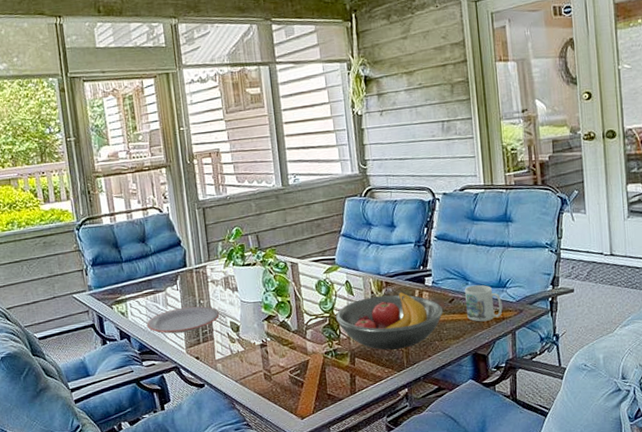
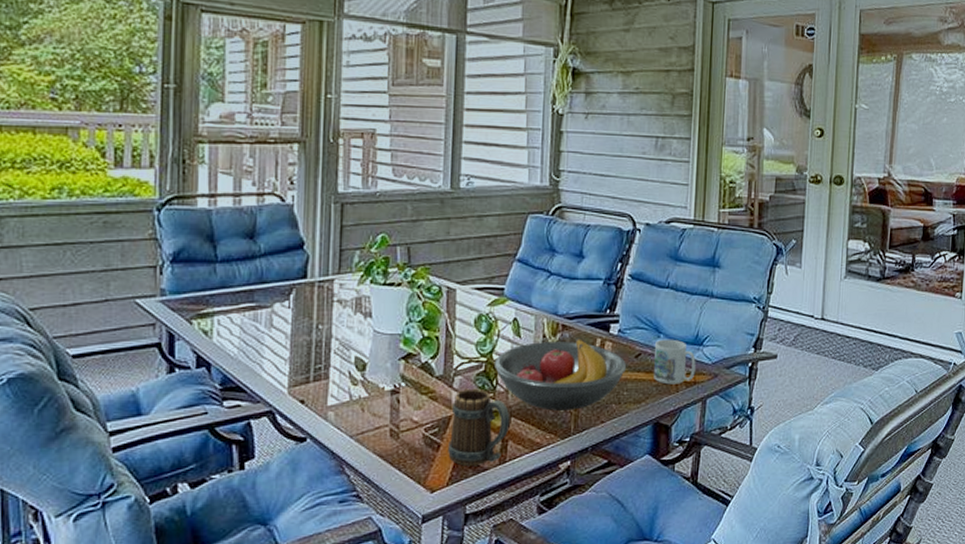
plate: present [146,306,220,334] -> none [237,331,342,366]
mug: none [308,337,355,398] -> present [448,388,510,466]

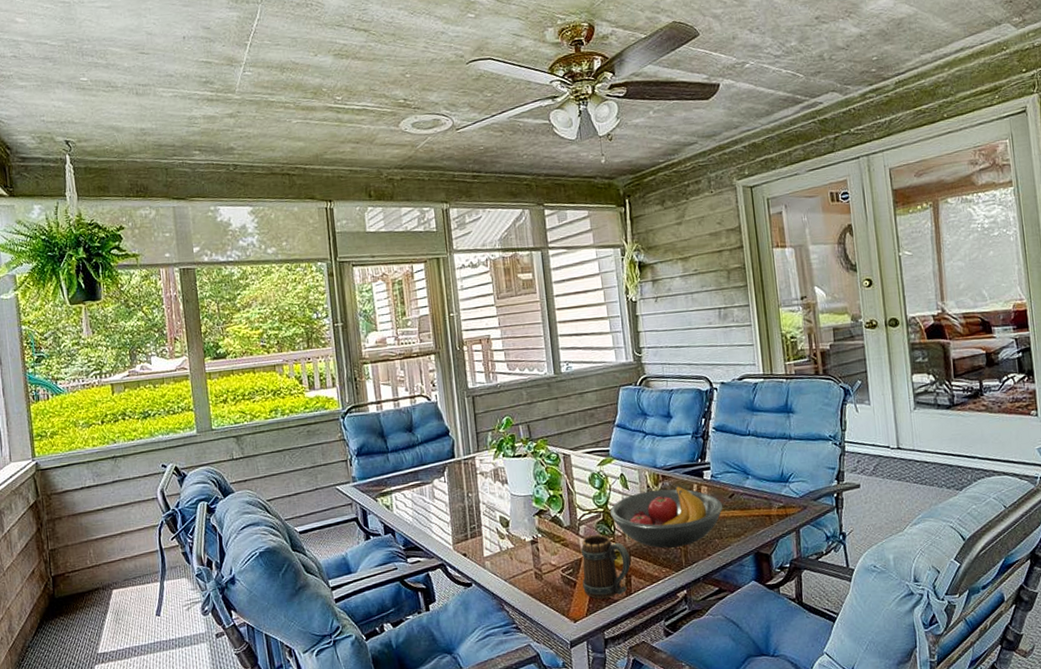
mug: present [654,339,696,385] -> none [745,479,786,519]

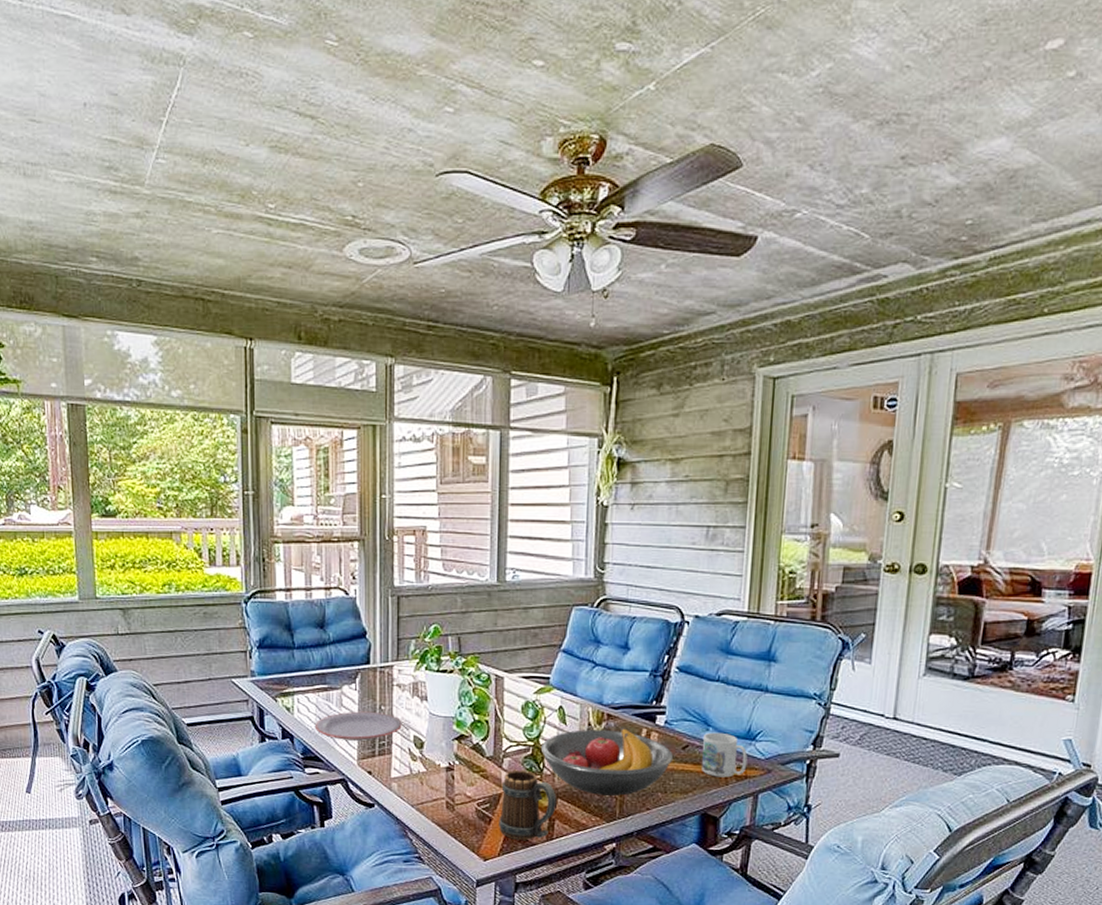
plate: none [412,499,489,529] -> present [314,711,402,741]
mug: none [745,479,786,519] -> present [702,732,748,778]

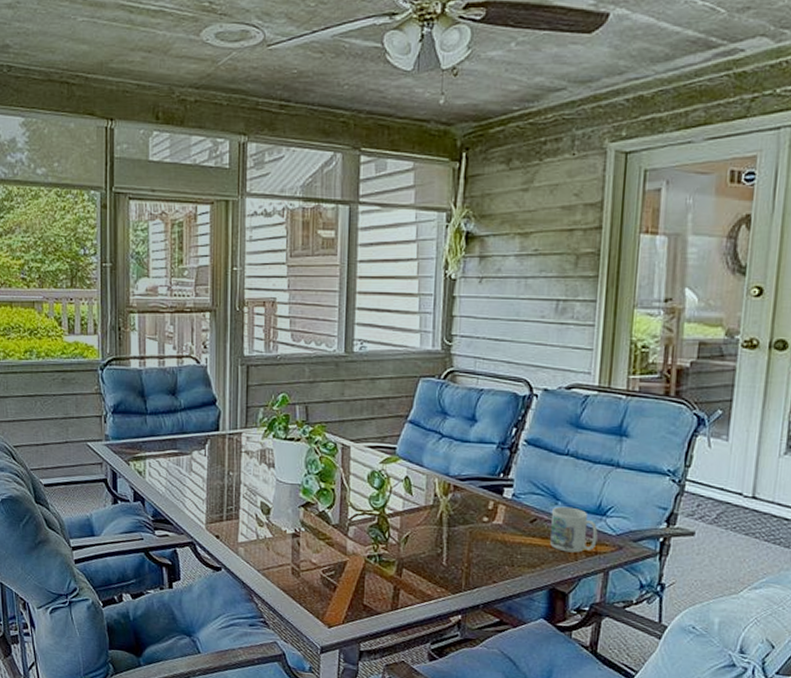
plate: present [314,711,402,741] -> none [164,476,250,505]
mug: present [499,769,557,840] -> none [343,538,402,609]
fruit bowl: present [540,727,674,796] -> none [386,498,521,568]

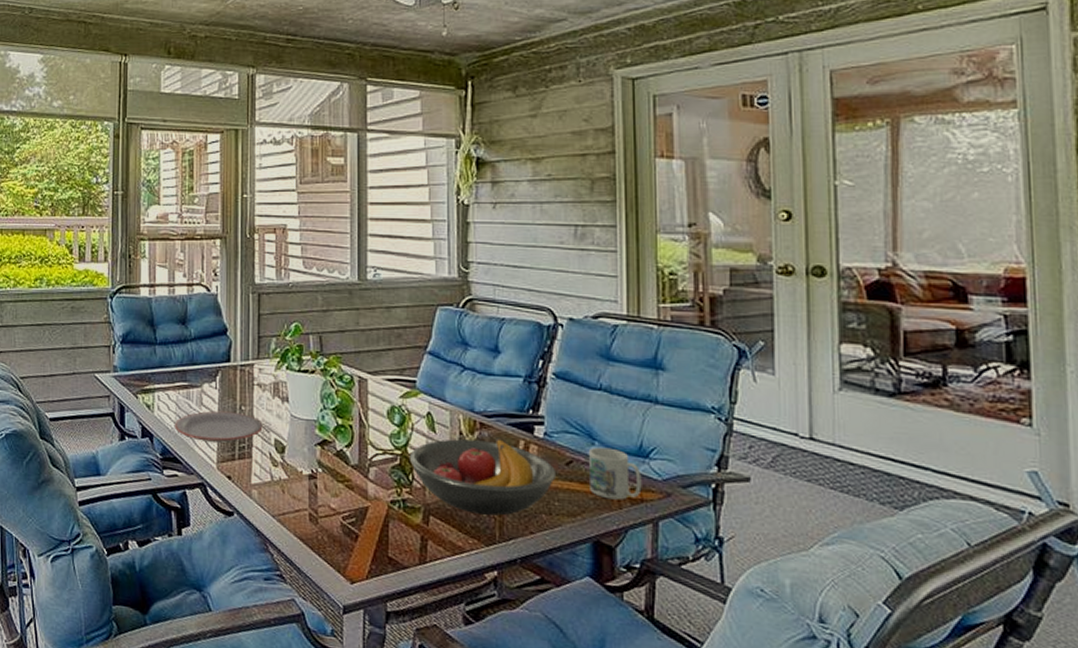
plate: none [164,476,250,505] -> present [174,410,263,443]
fruit bowl: none [386,498,521,568] -> present [409,437,557,516]

